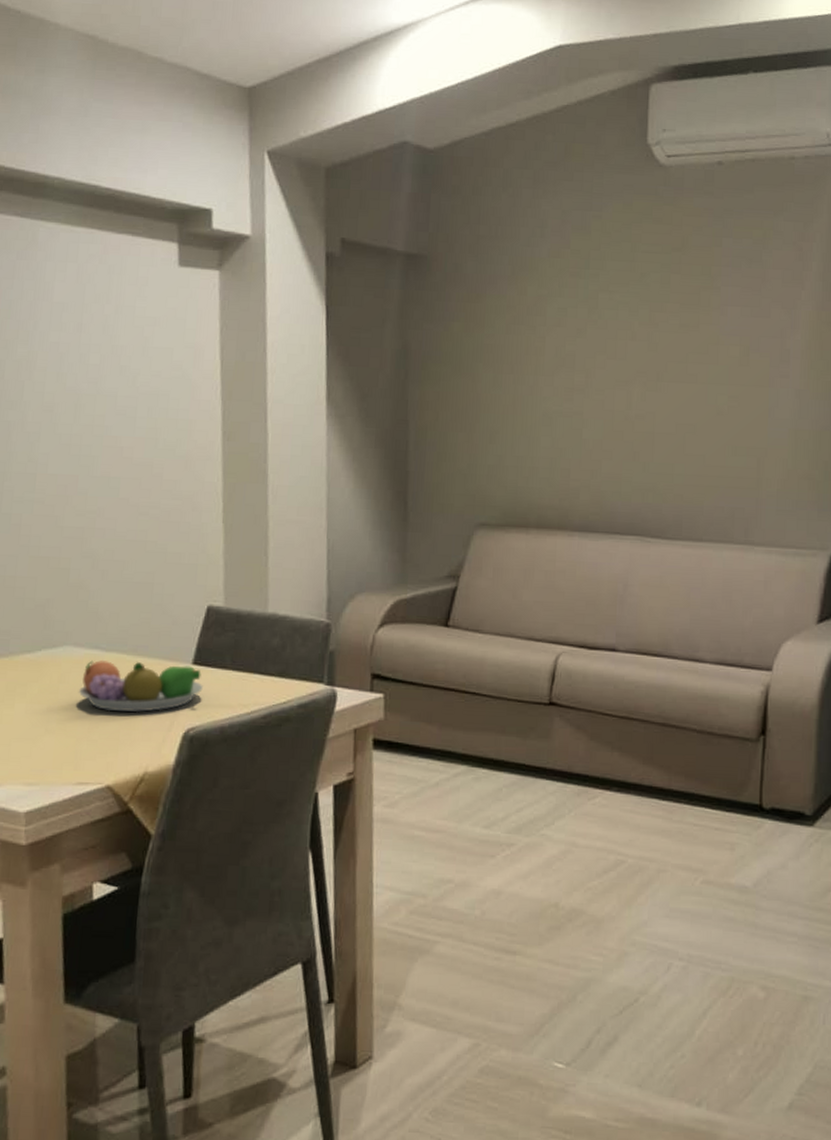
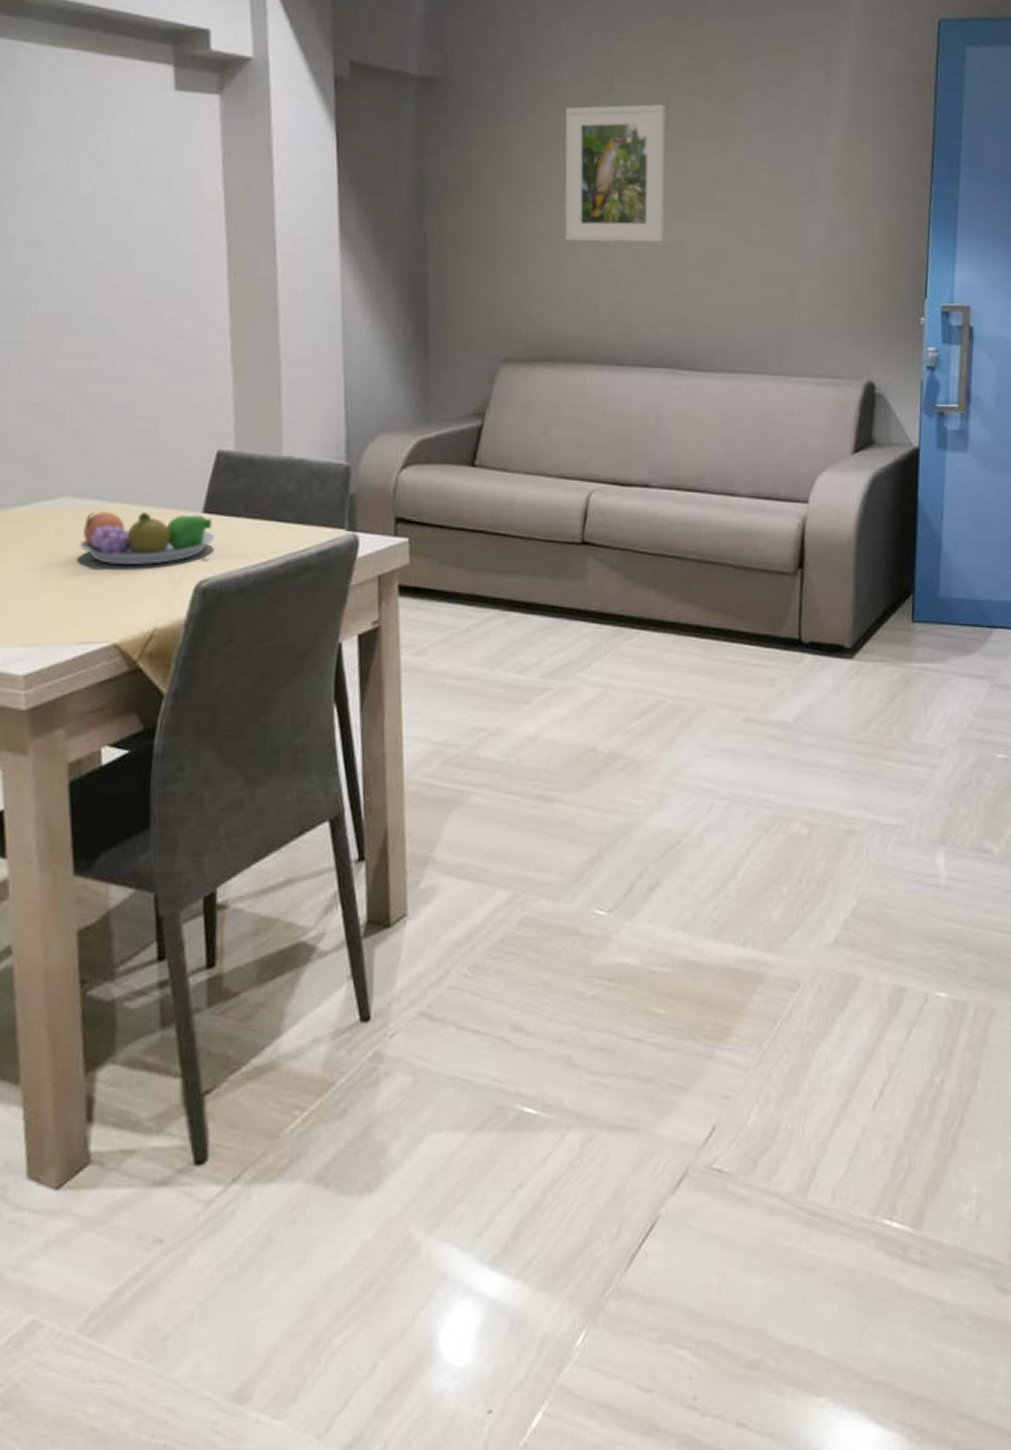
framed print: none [540,280,641,413] -> present [565,104,667,242]

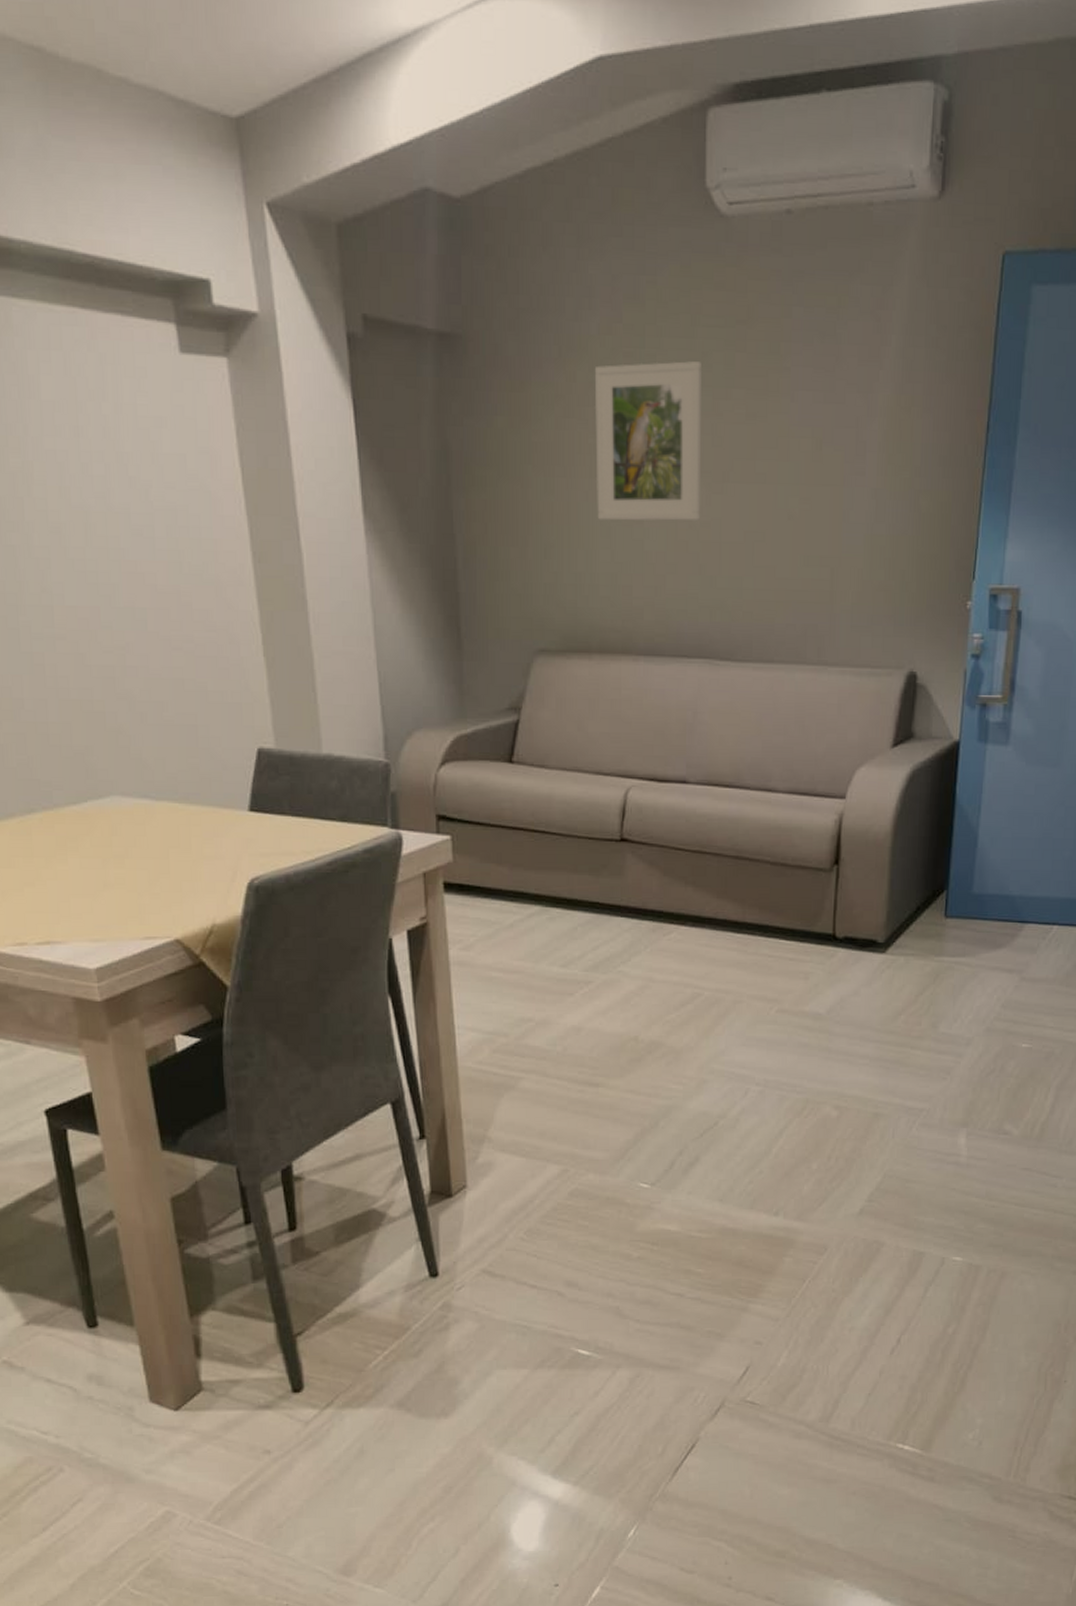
fruit bowl: present [78,511,215,566] -> none [132,809,263,864]

